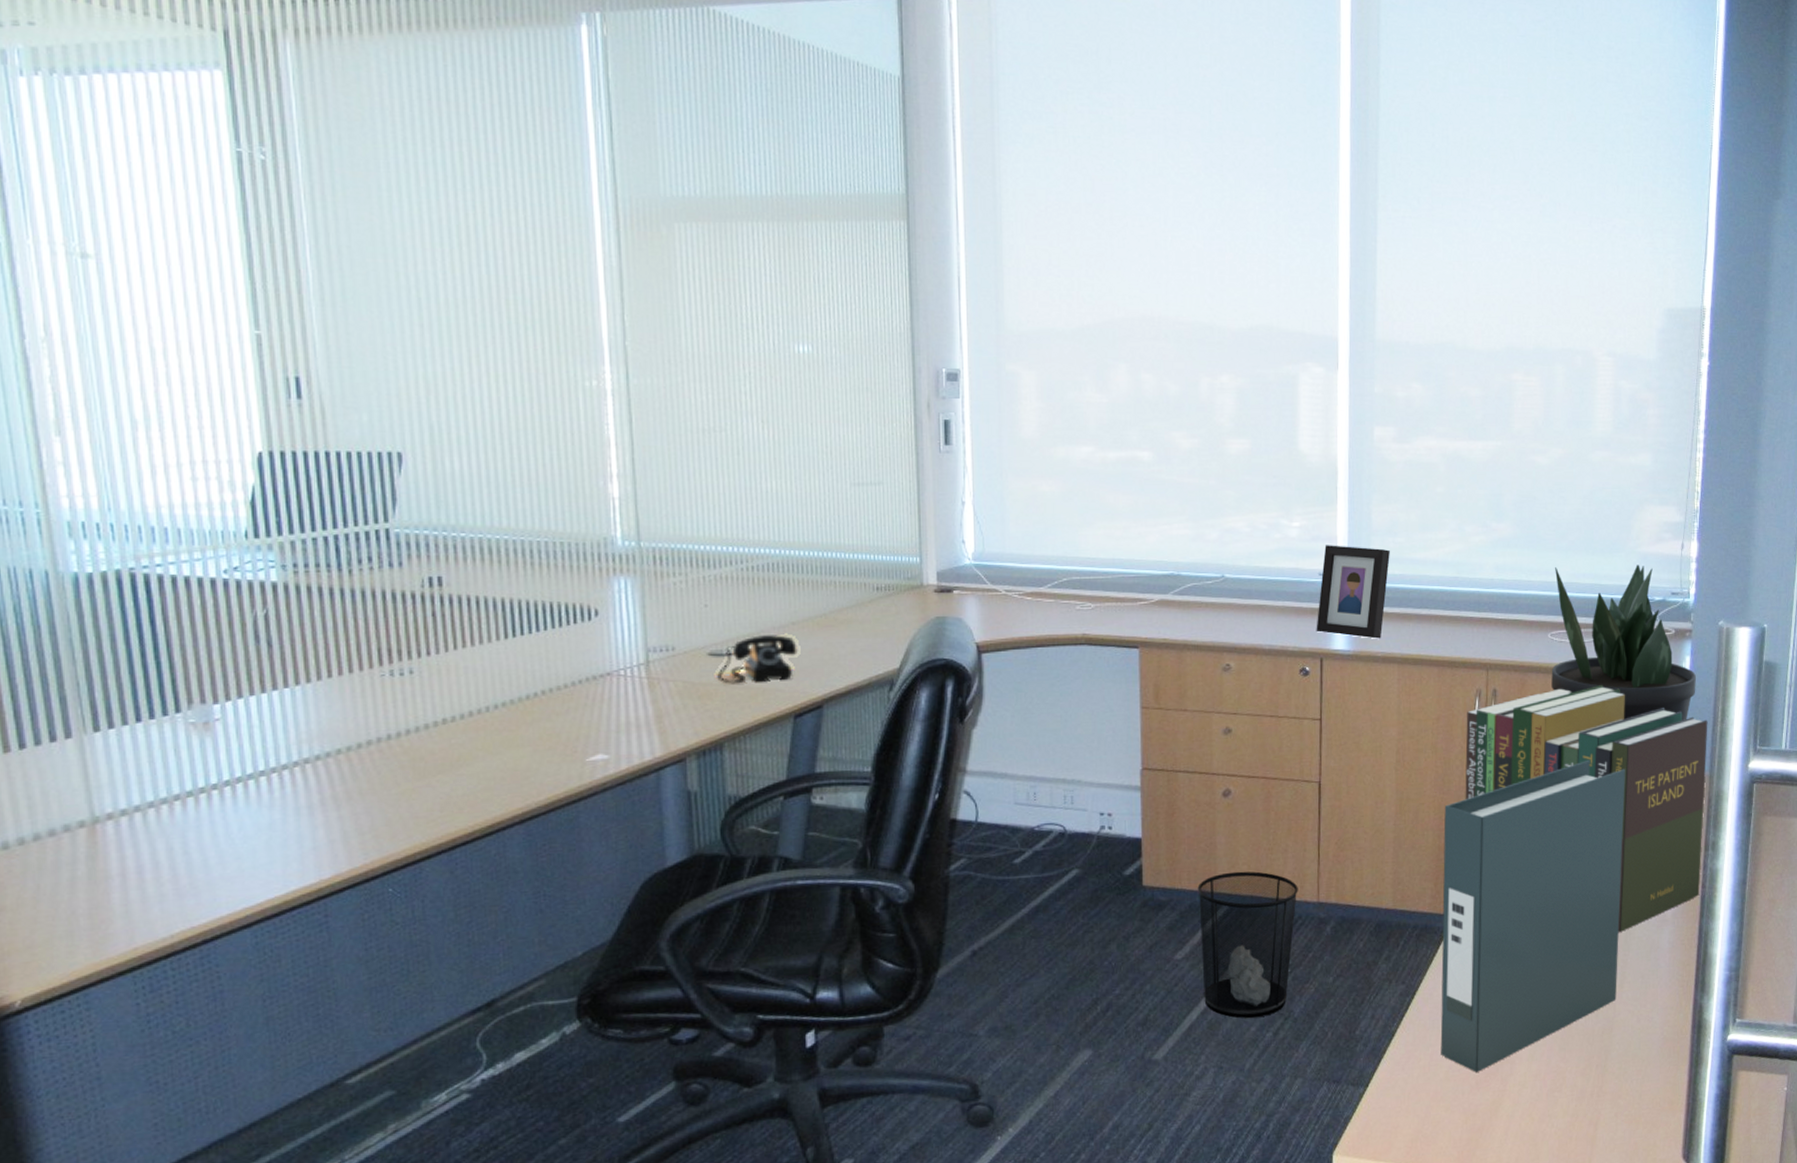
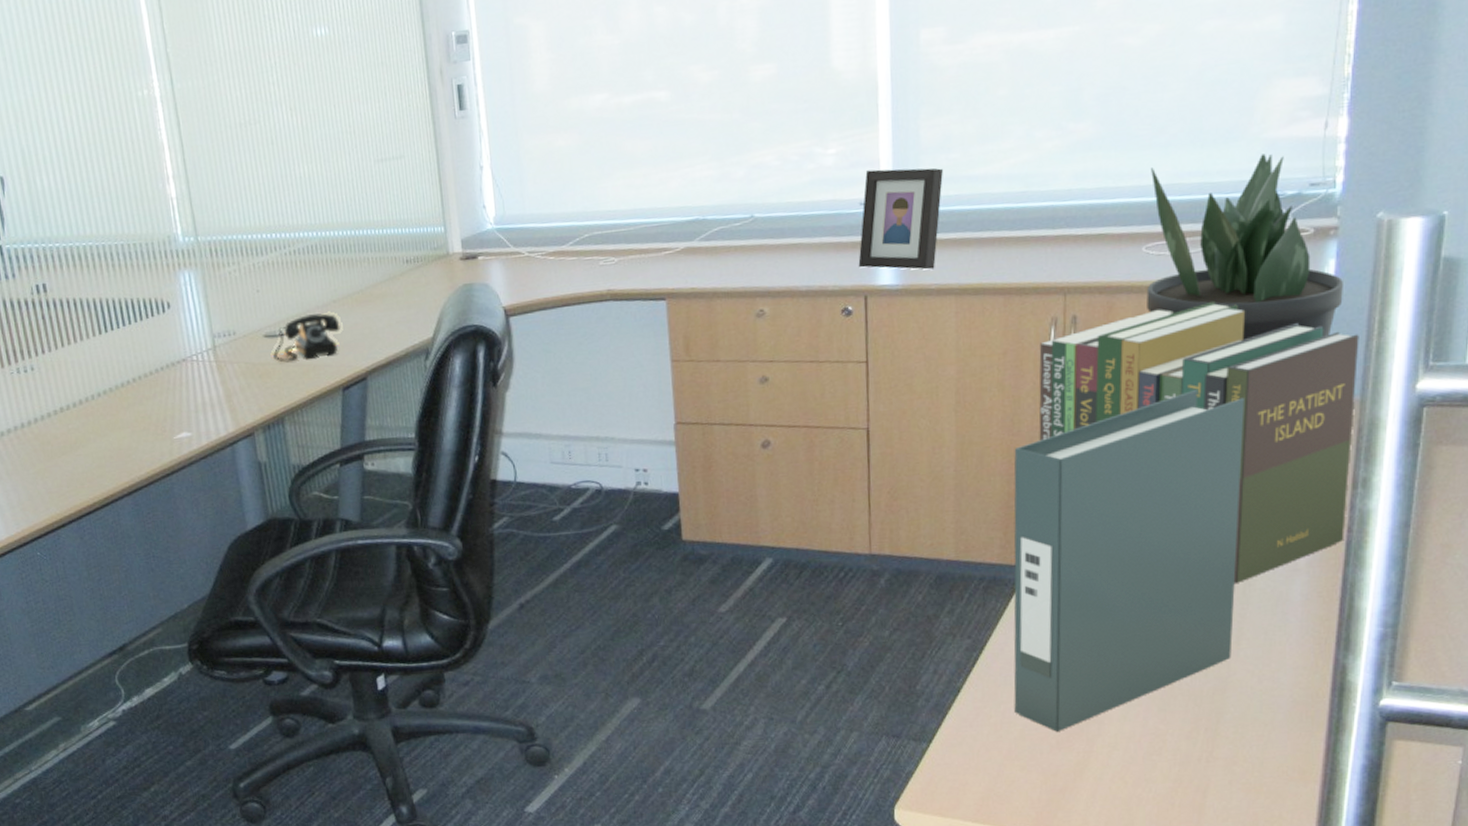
waste bin: present [1197,871,1298,1018] -> none [739,523,848,671]

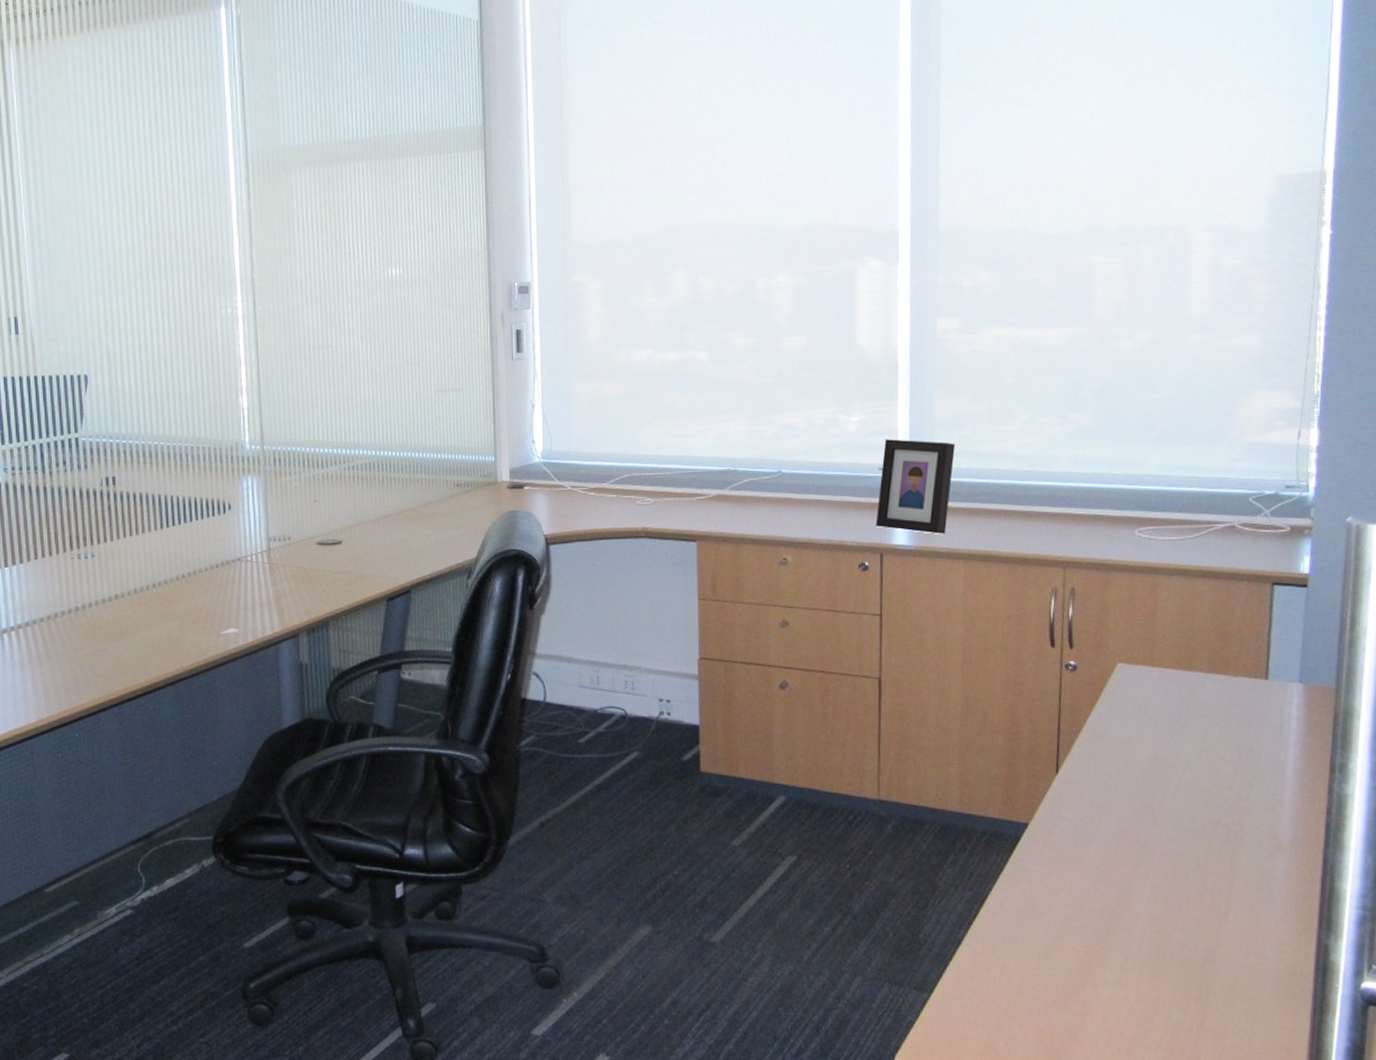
telephone: present [273,313,342,363] -> none [324,527,391,570]
binder: present [1013,390,1244,732] -> none [1012,667,1229,991]
books: present [1038,302,1359,583] -> none [1039,586,1333,856]
planter: present [1146,153,1343,341] -> none [1139,455,1318,627]

